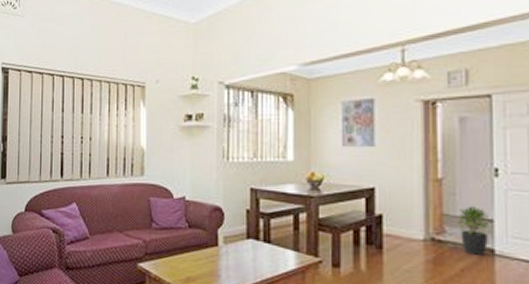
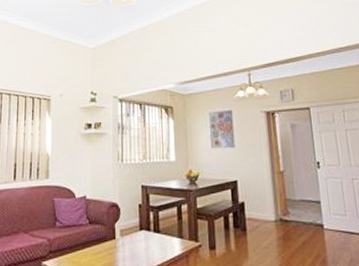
potted plant: present [454,205,490,257] -> none [295,190,319,231]

